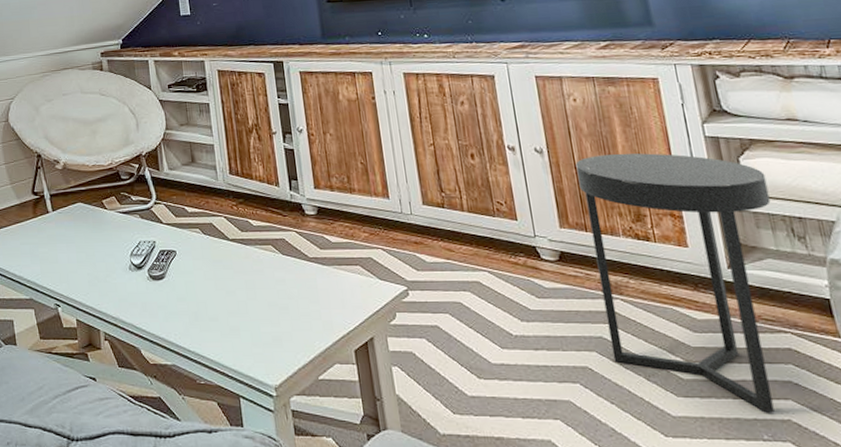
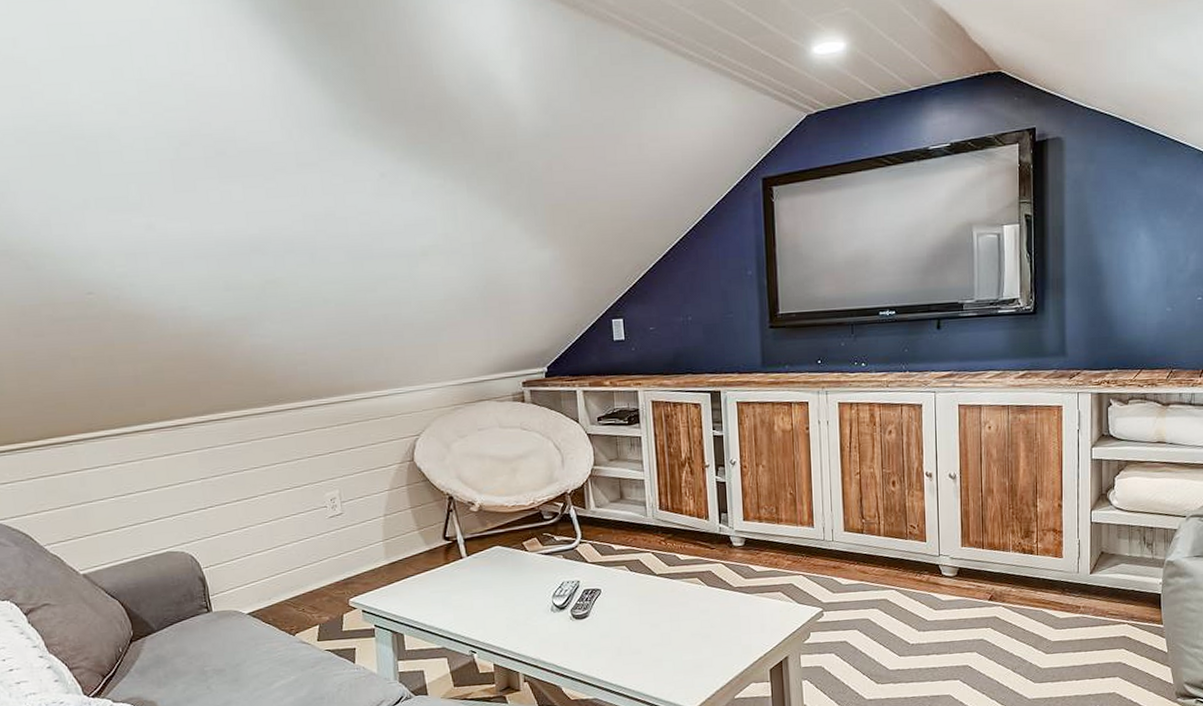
side table: present [575,153,774,413] -> none [982,475,1132,689]

